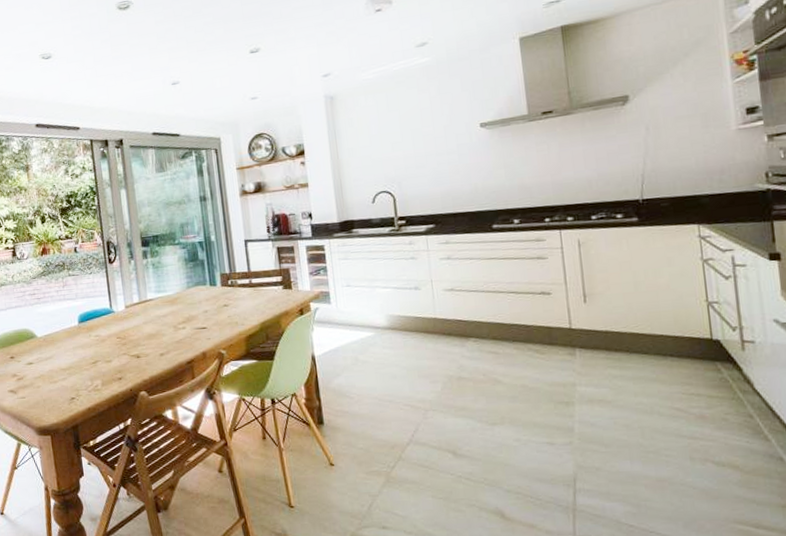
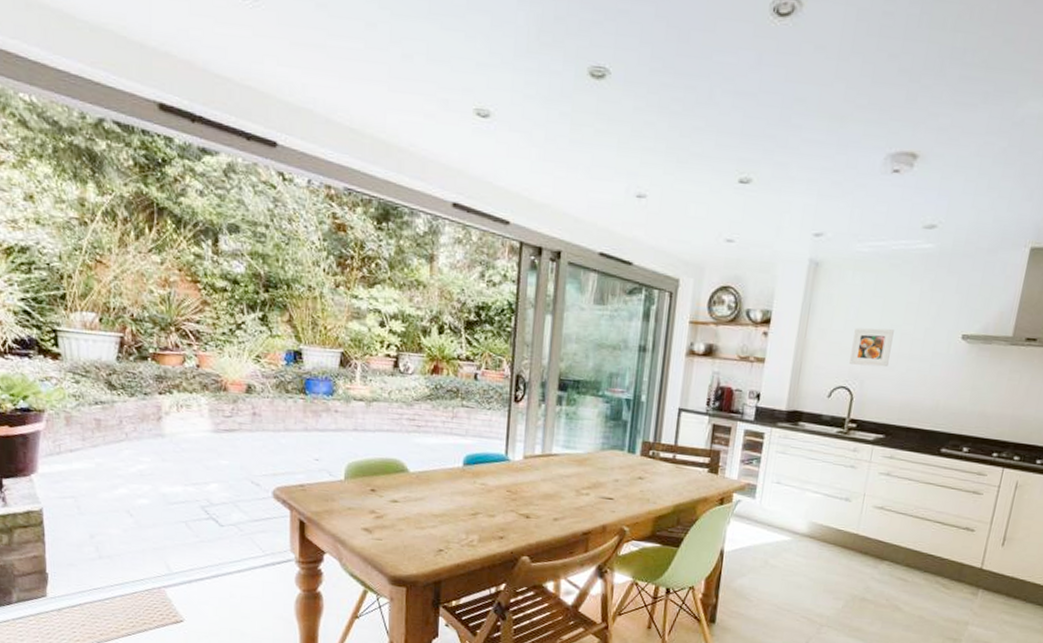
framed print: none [380,134,419,171] -> present [849,327,894,367]

